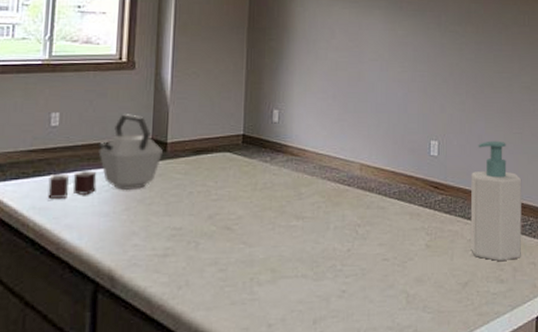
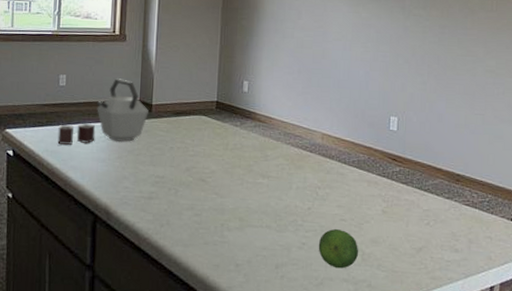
fruit: none [359,271,403,316] -> present [318,229,359,269]
soap bottle: present [470,140,522,262] -> none [426,120,482,233]

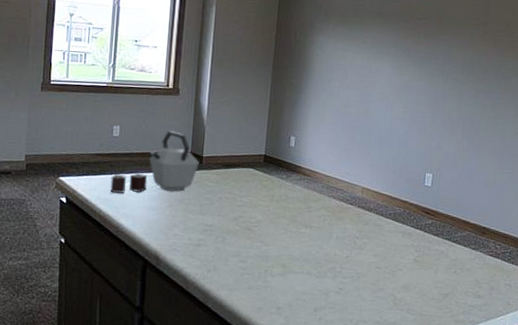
fruit: present [318,229,359,269] -> none [354,276,391,312]

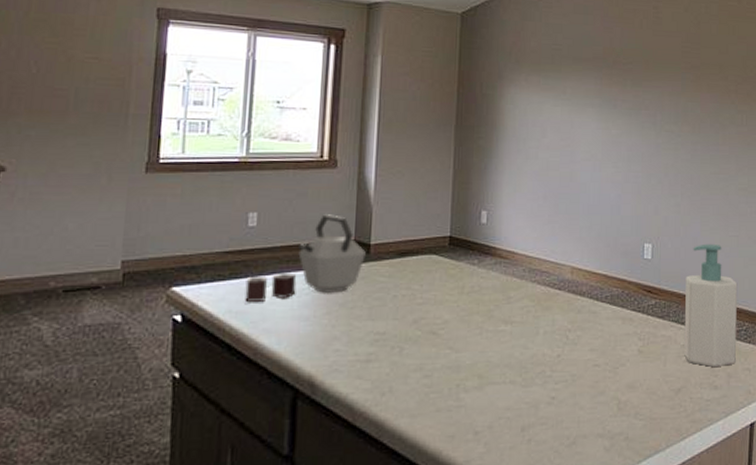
soap bottle: none [454,177,506,281] -> present [684,243,738,368]

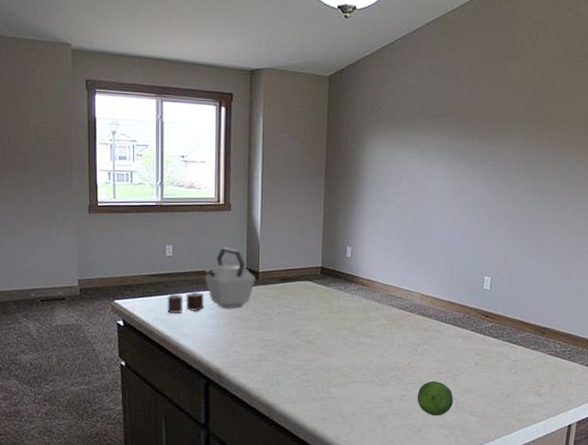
fruit: none [569,377,615,423] -> present [417,381,454,416]
soap bottle: present [684,243,738,368] -> none [514,278,566,380]

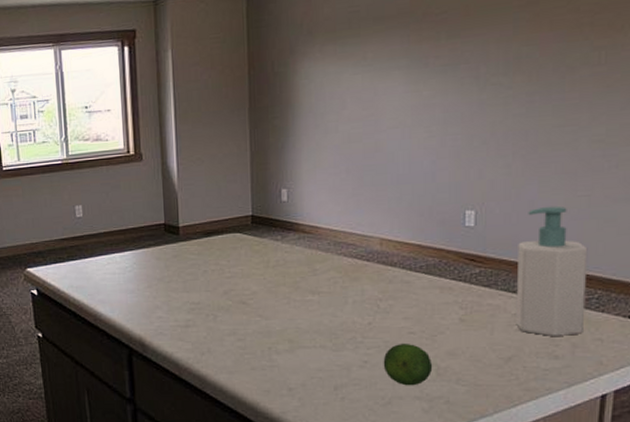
kettle: present [167,247,255,313] -> none [80,202,176,279]
soap bottle: none [514,278,566,380] -> present [516,206,588,337]

